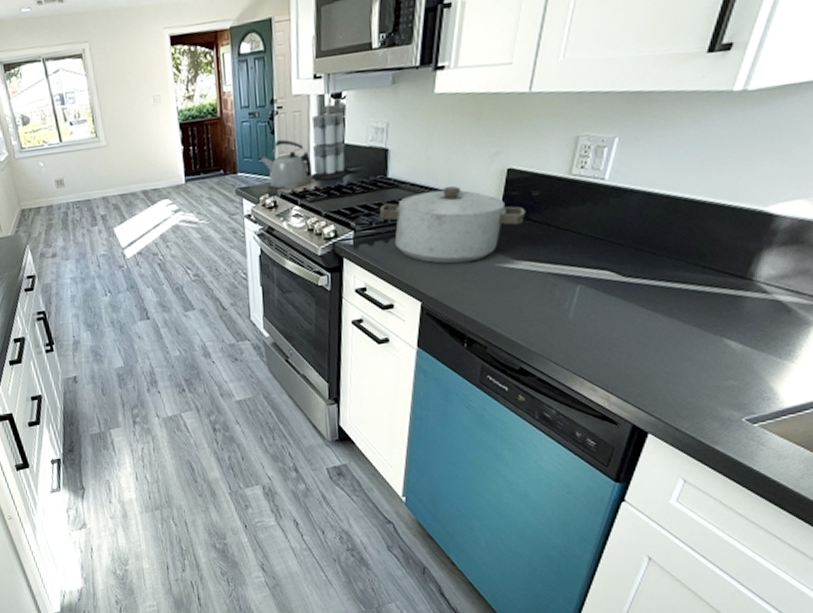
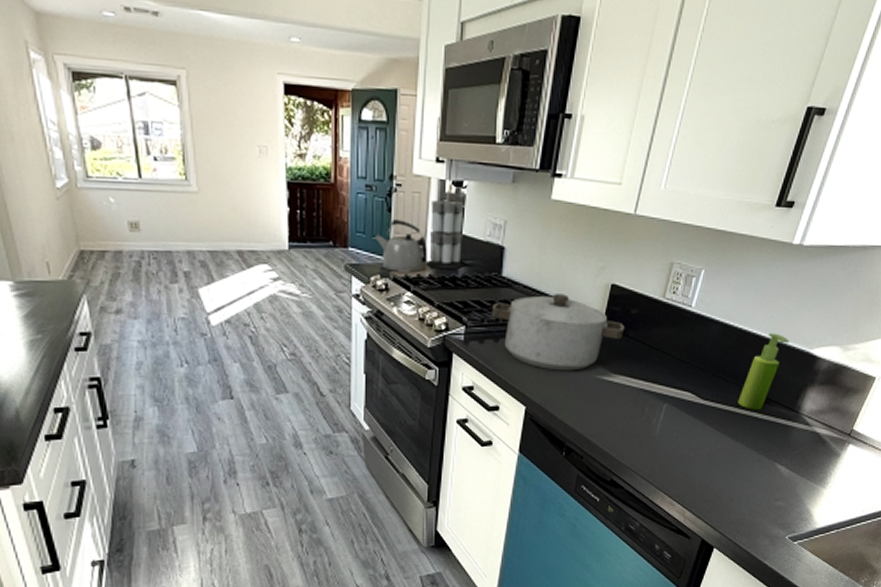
soap dispenser: none [670,194,735,283] -> present [738,333,790,411]

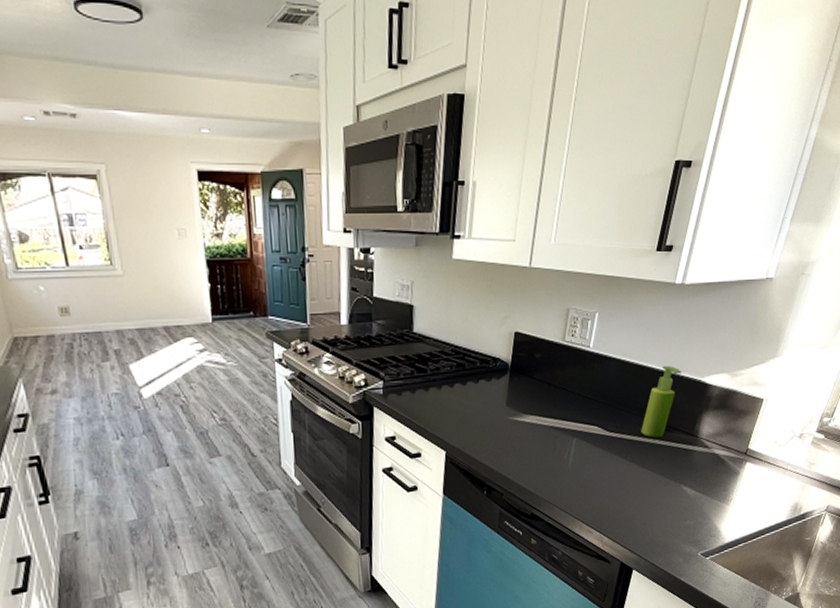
kettle: present [373,219,429,274] -> none [291,287,344,337]
spice rack: present [427,191,465,270] -> none [342,258,375,330]
cooking pot: present [491,294,625,371] -> none [406,344,531,416]

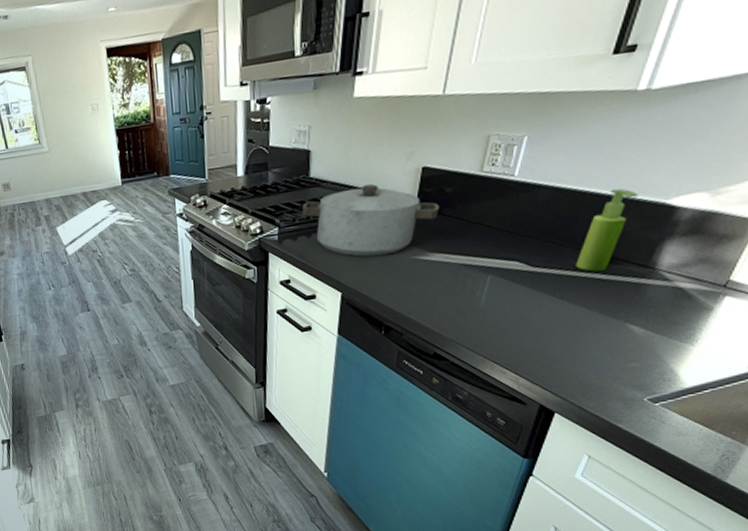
cooking pot: none [406,344,531,416] -> present [301,184,440,257]

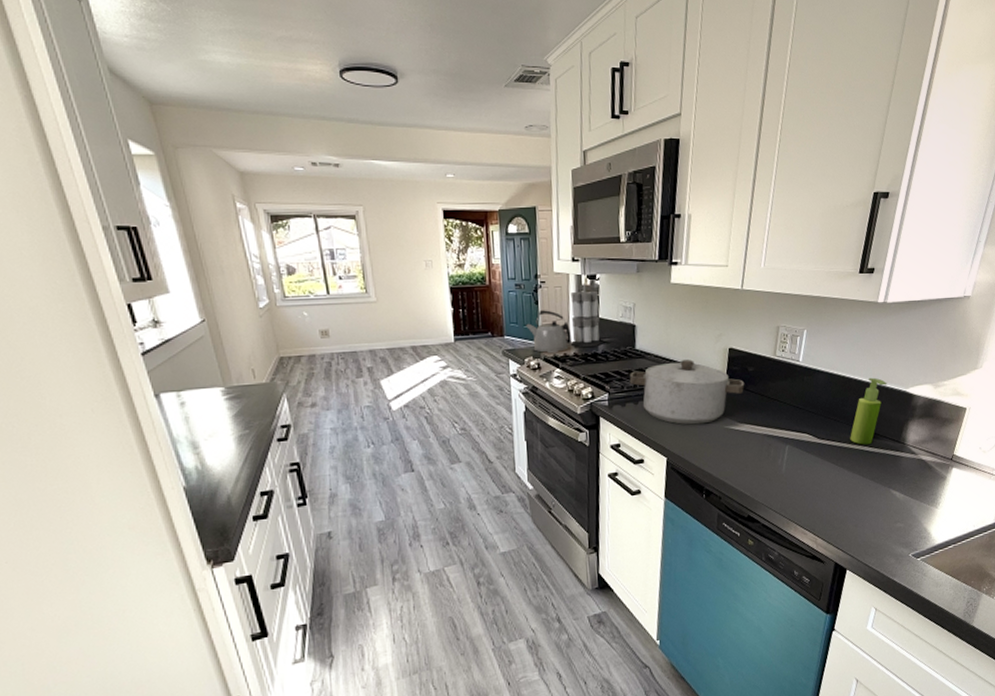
kettle: none [190,143,240,190] -> present [525,310,573,354]
spice rack: none [238,110,271,181] -> present [570,284,601,348]

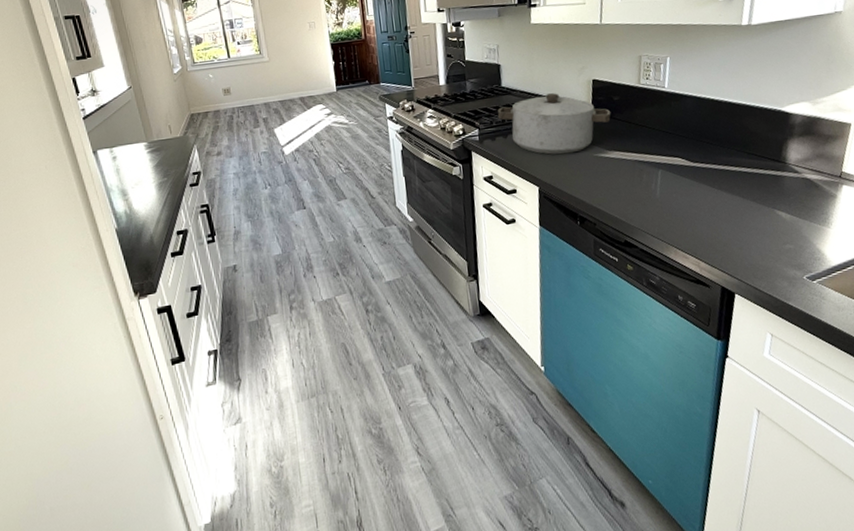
kettle: present [525,310,573,354] -> none [398,57,442,96]
spice rack: present [570,284,601,348] -> none [438,31,469,89]
soap dispenser: present [850,377,887,445] -> none [725,98,760,166]

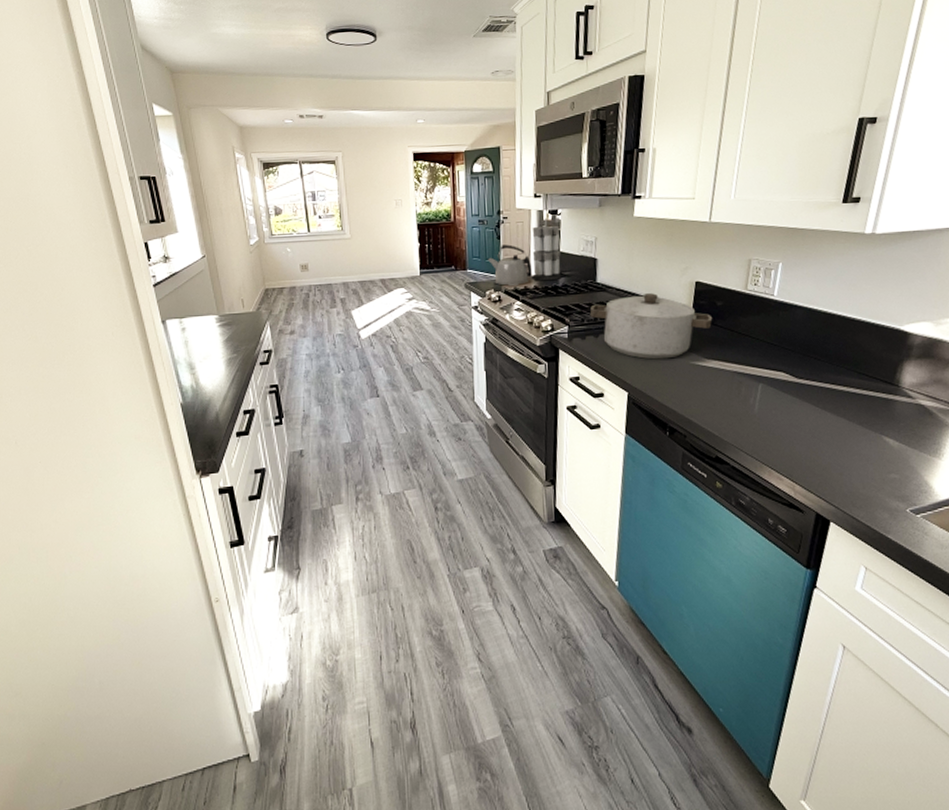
kettle: none [398,57,442,96] -> present [487,244,533,287]
spice rack: none [438,31,469,89] -> present [532,219,562,281]

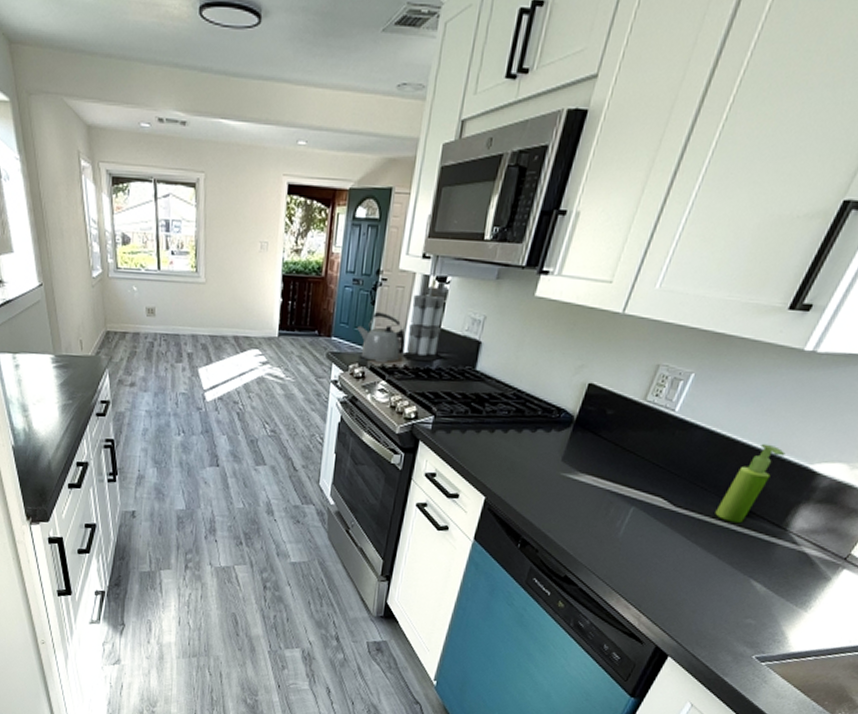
cooking pot: present [589,293,713,360] -> none [460,390,598,467]
soap dispenser: none [833,313,877,387] -> present [715,443,786,524]

